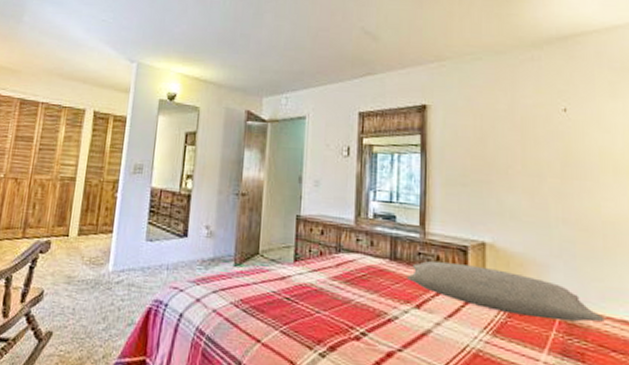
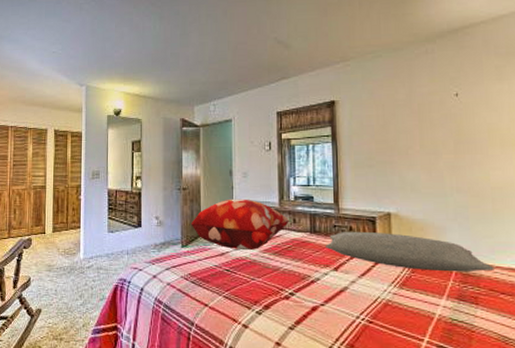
decorative pillow: none [248,211,366,276] -> present [191,199,289,251]

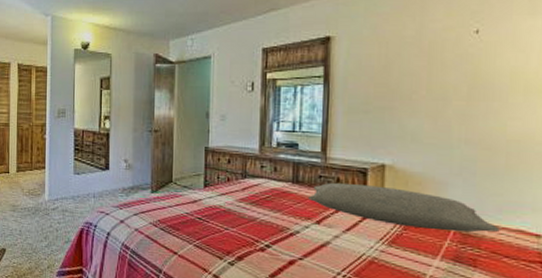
decorative pillow: present [191,199,289,251] -> none [162,143,269,199]

